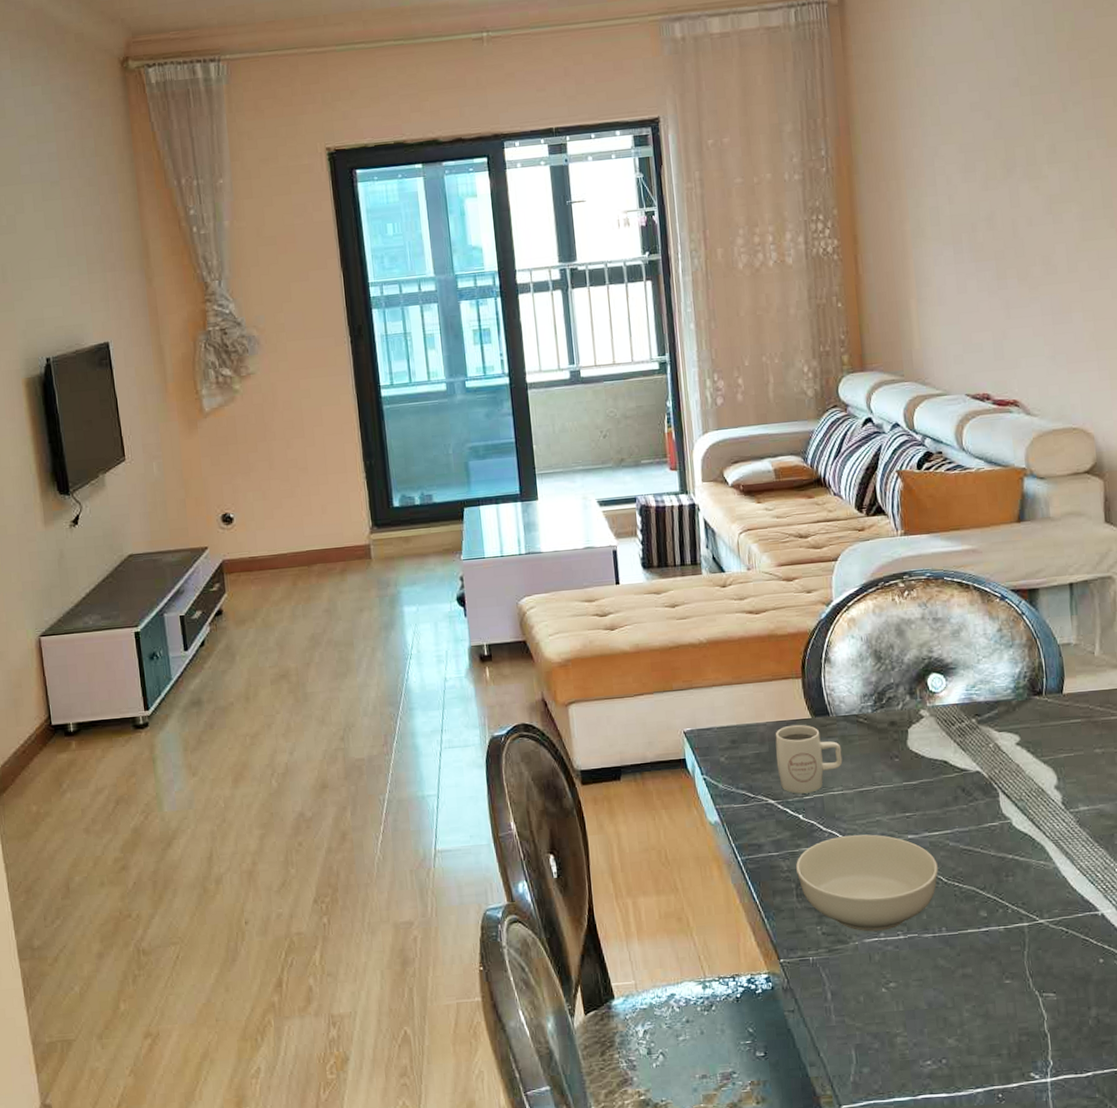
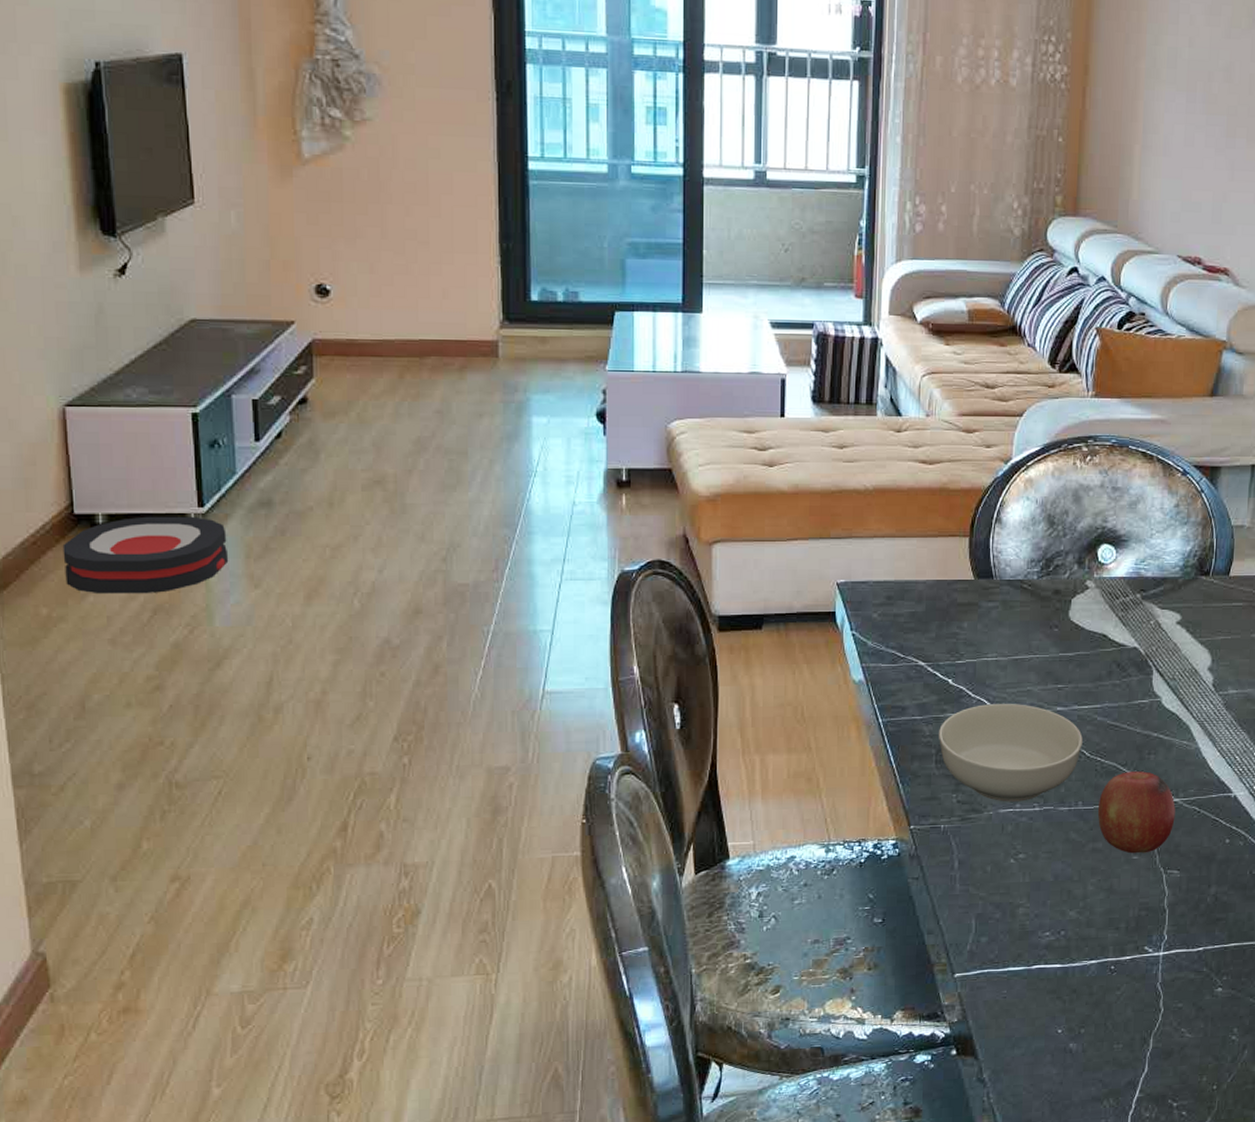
robot vacuum: none [45,719,171,791] -> present [62,516,229,594]
mug: present [775,724,843,794] -> none [931,585,1001,657]
fruit: none [962,894,1043,978] -> present [1098,771,1176,854]

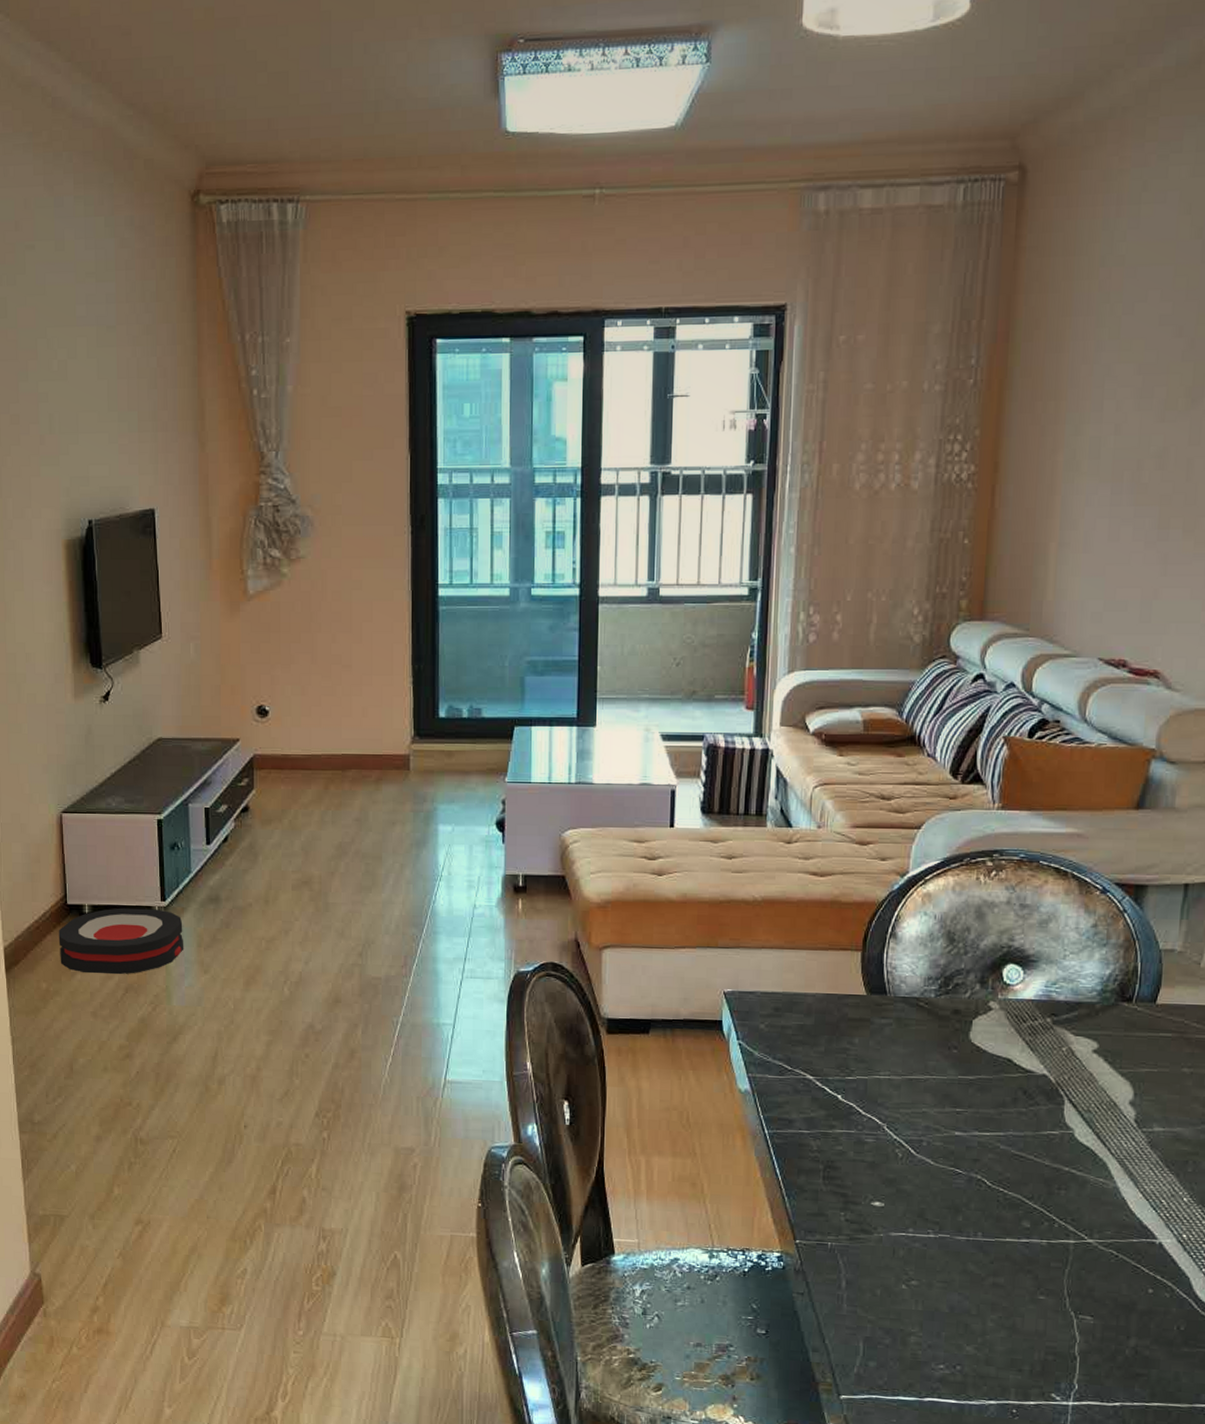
bowl: present [938,703,1083,802] -> none [826,1123,983,1227]
fruit: present [1098,771,1176,854] -> none [1000,1206,1089,1294]

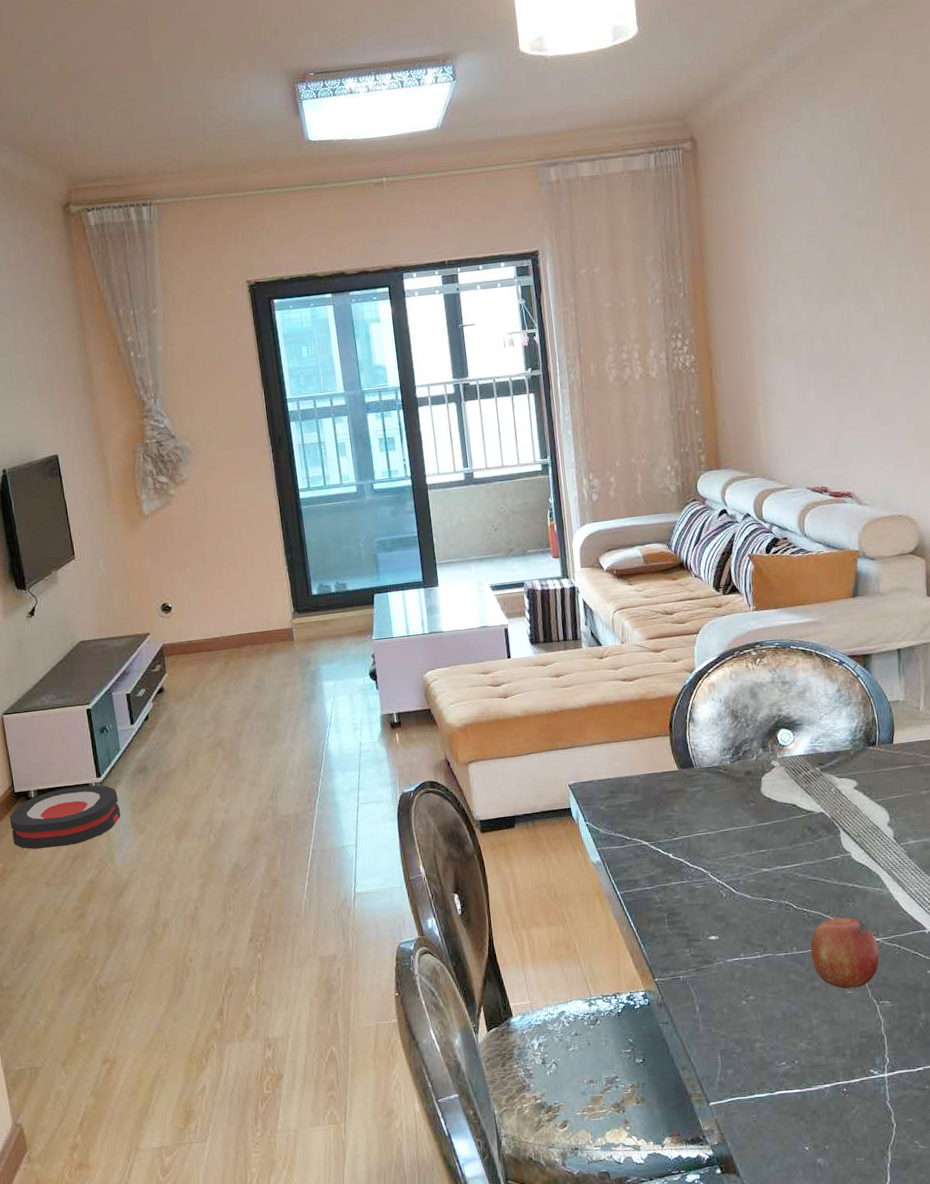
fruit: none [1000,1206,1089,1294] -> present [810,917,879,989]

